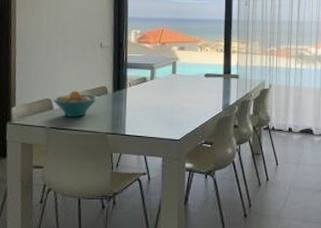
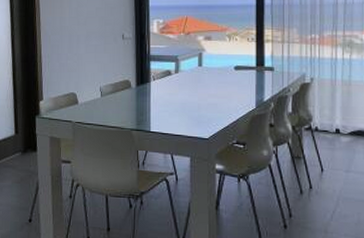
fruit bowl: present [52,90,98,117] -> none [77,84,122,112]

